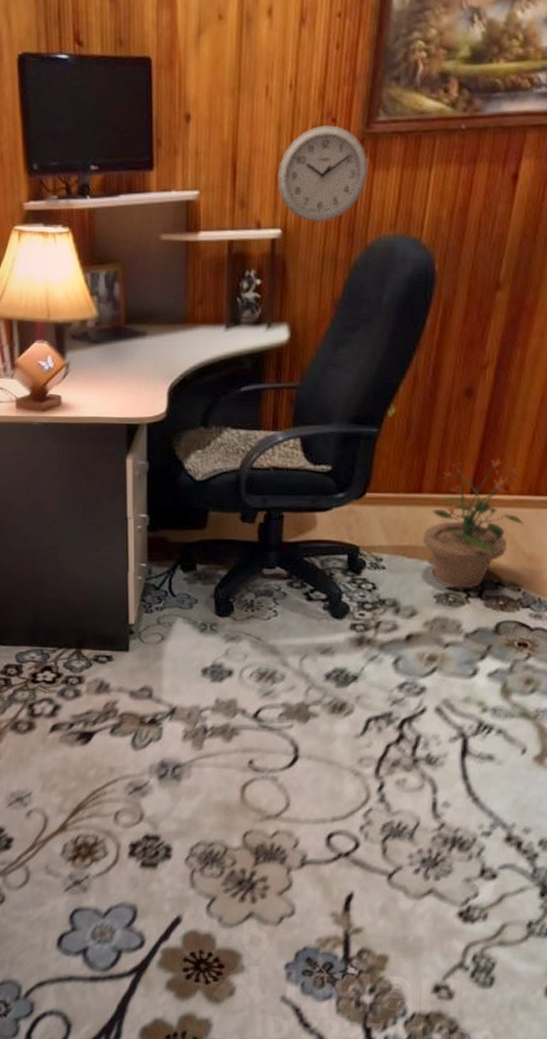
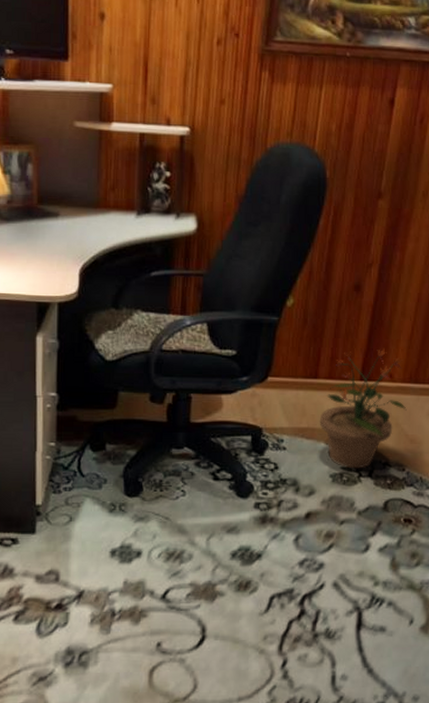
wall clock: present [277,125,368,222] -> none [186,39,268,125]

